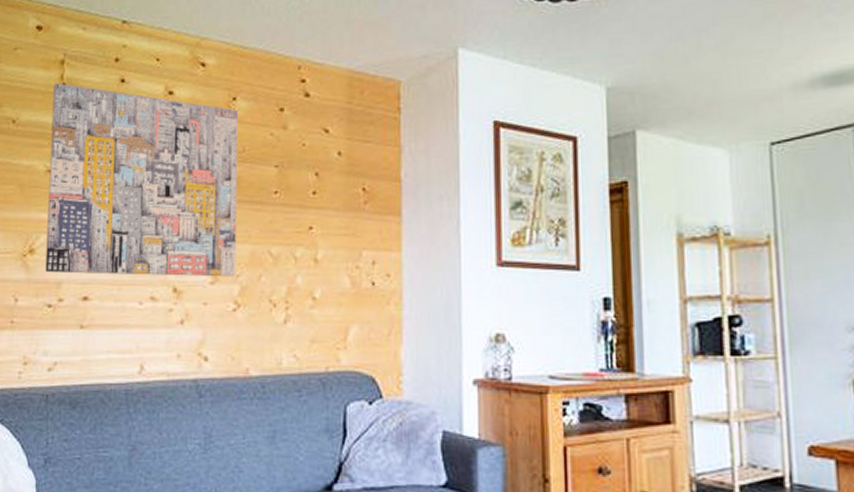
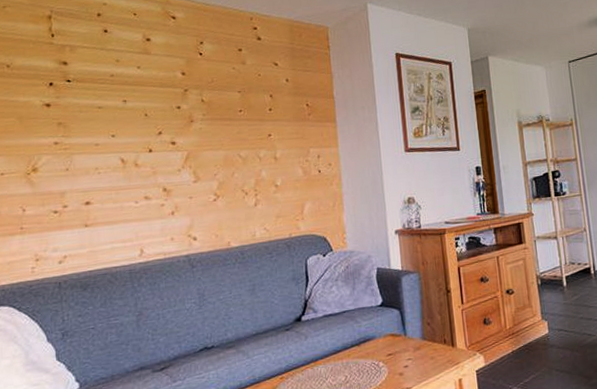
wall art: present [45,82,239,277] -> none [43,33,214,186]

